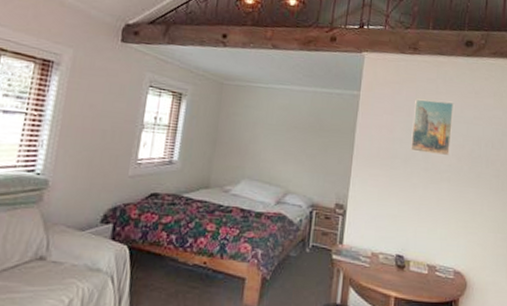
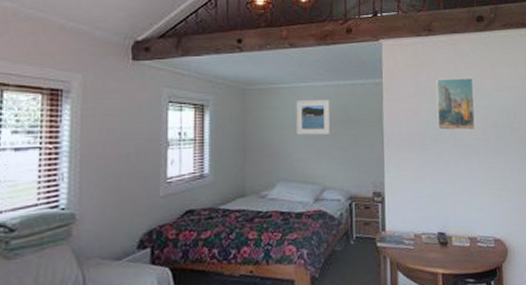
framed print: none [267,102,305,139] -> present [296,100,331,136]

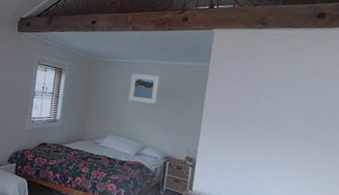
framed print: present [436,77,475,130] -> none [257,68,303,120]

